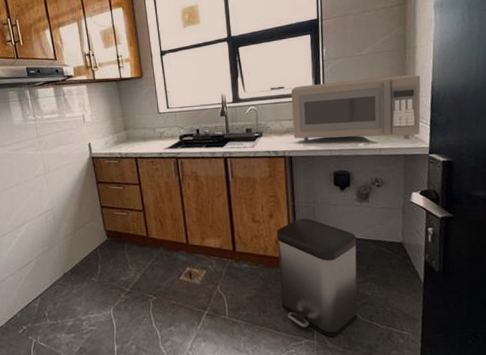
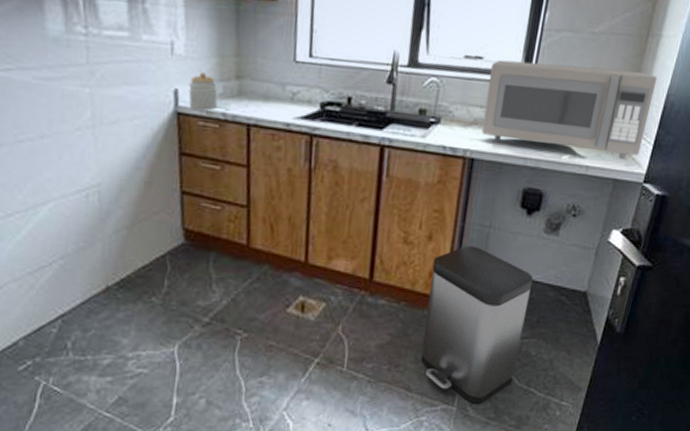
jar: none [96,130,115,154] -> present [188,72,218,111]

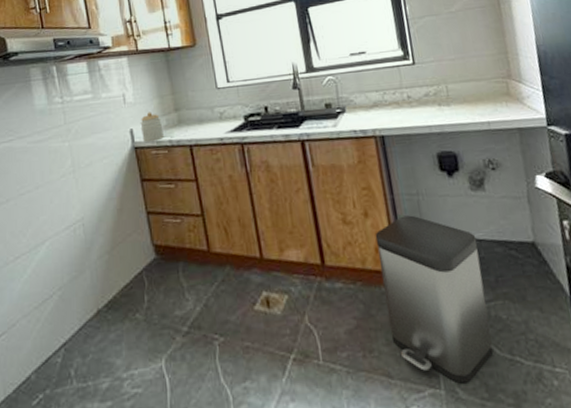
microwave: present [482,59,658,159] -> none [374,33,533,117]

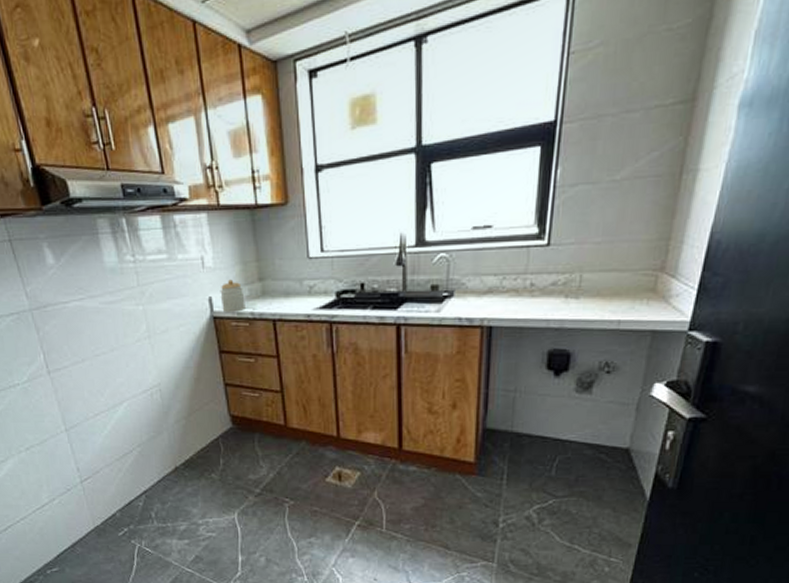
pedal bin: present [375,215,493,384] -> none [456,411,567,560]

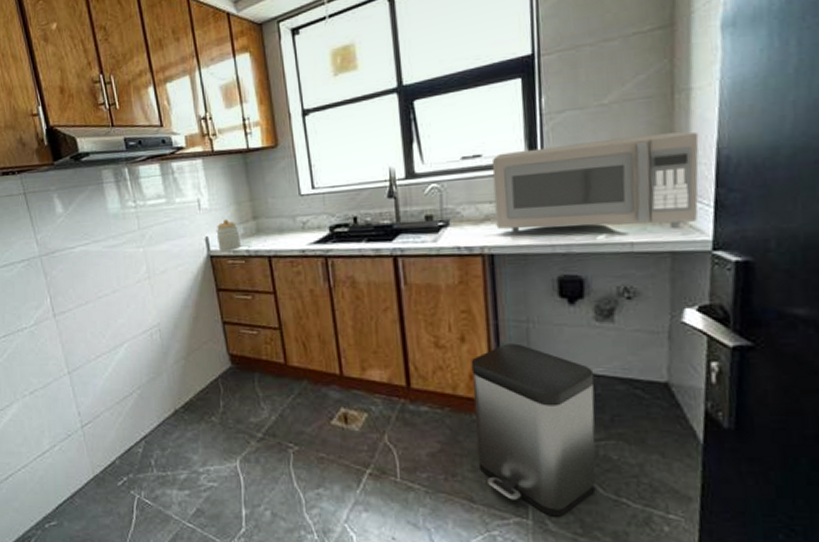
pedal bin: none [456,411,567,560] -> present [471,343,596,517]
microwave: none [498,213,697,308] -> present [491,131,699,233]

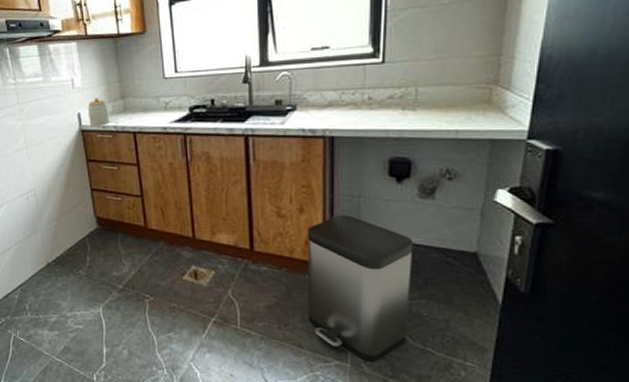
microwave: present [491,131,699,233] -> none [338,31,526,118]

